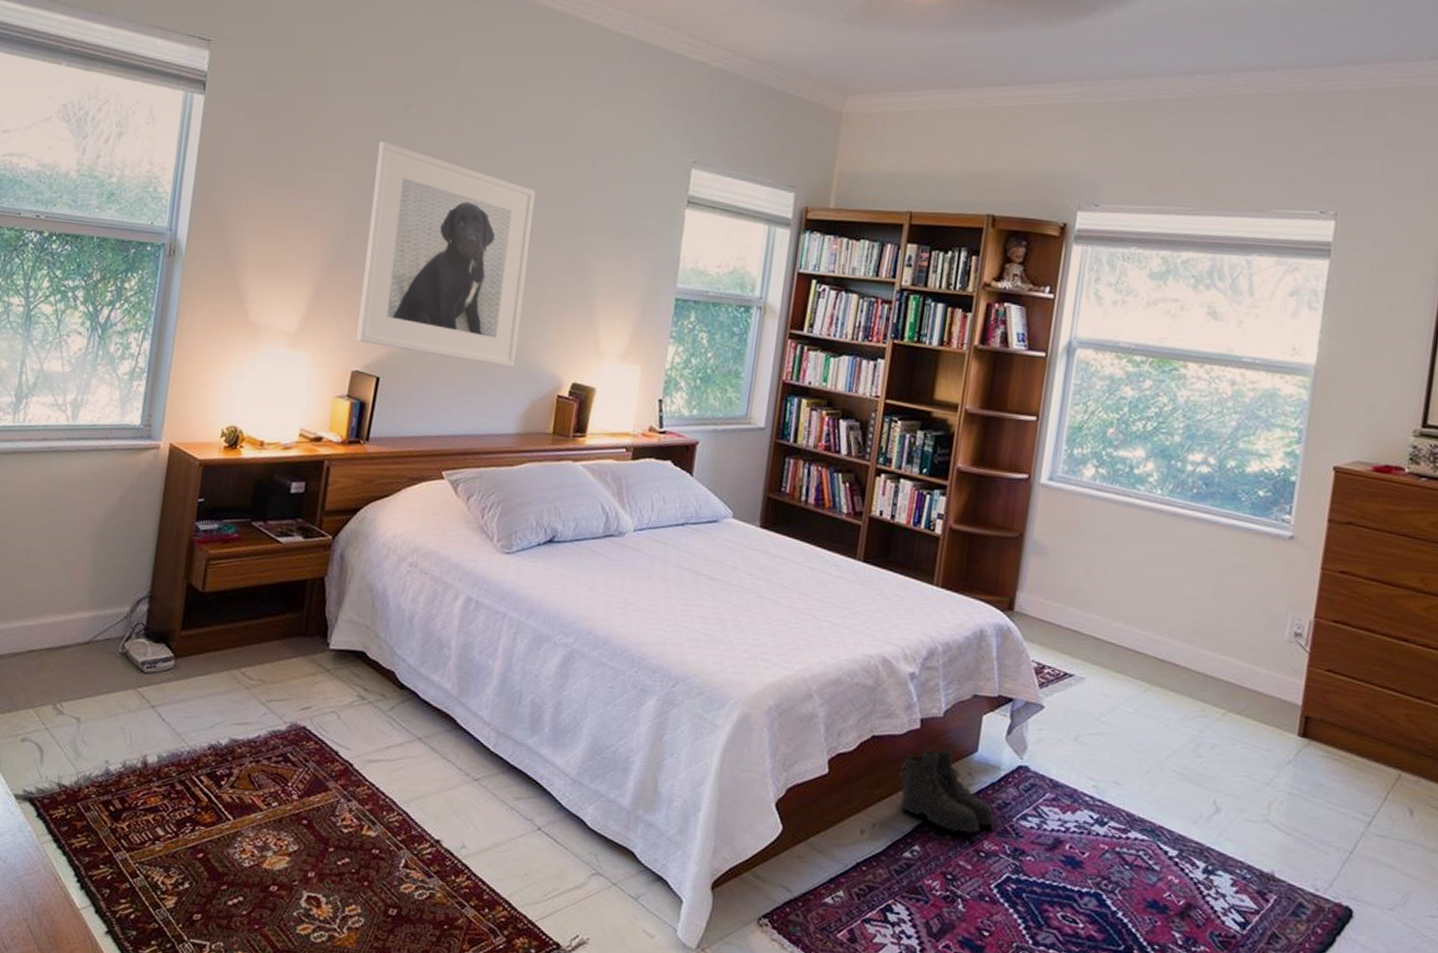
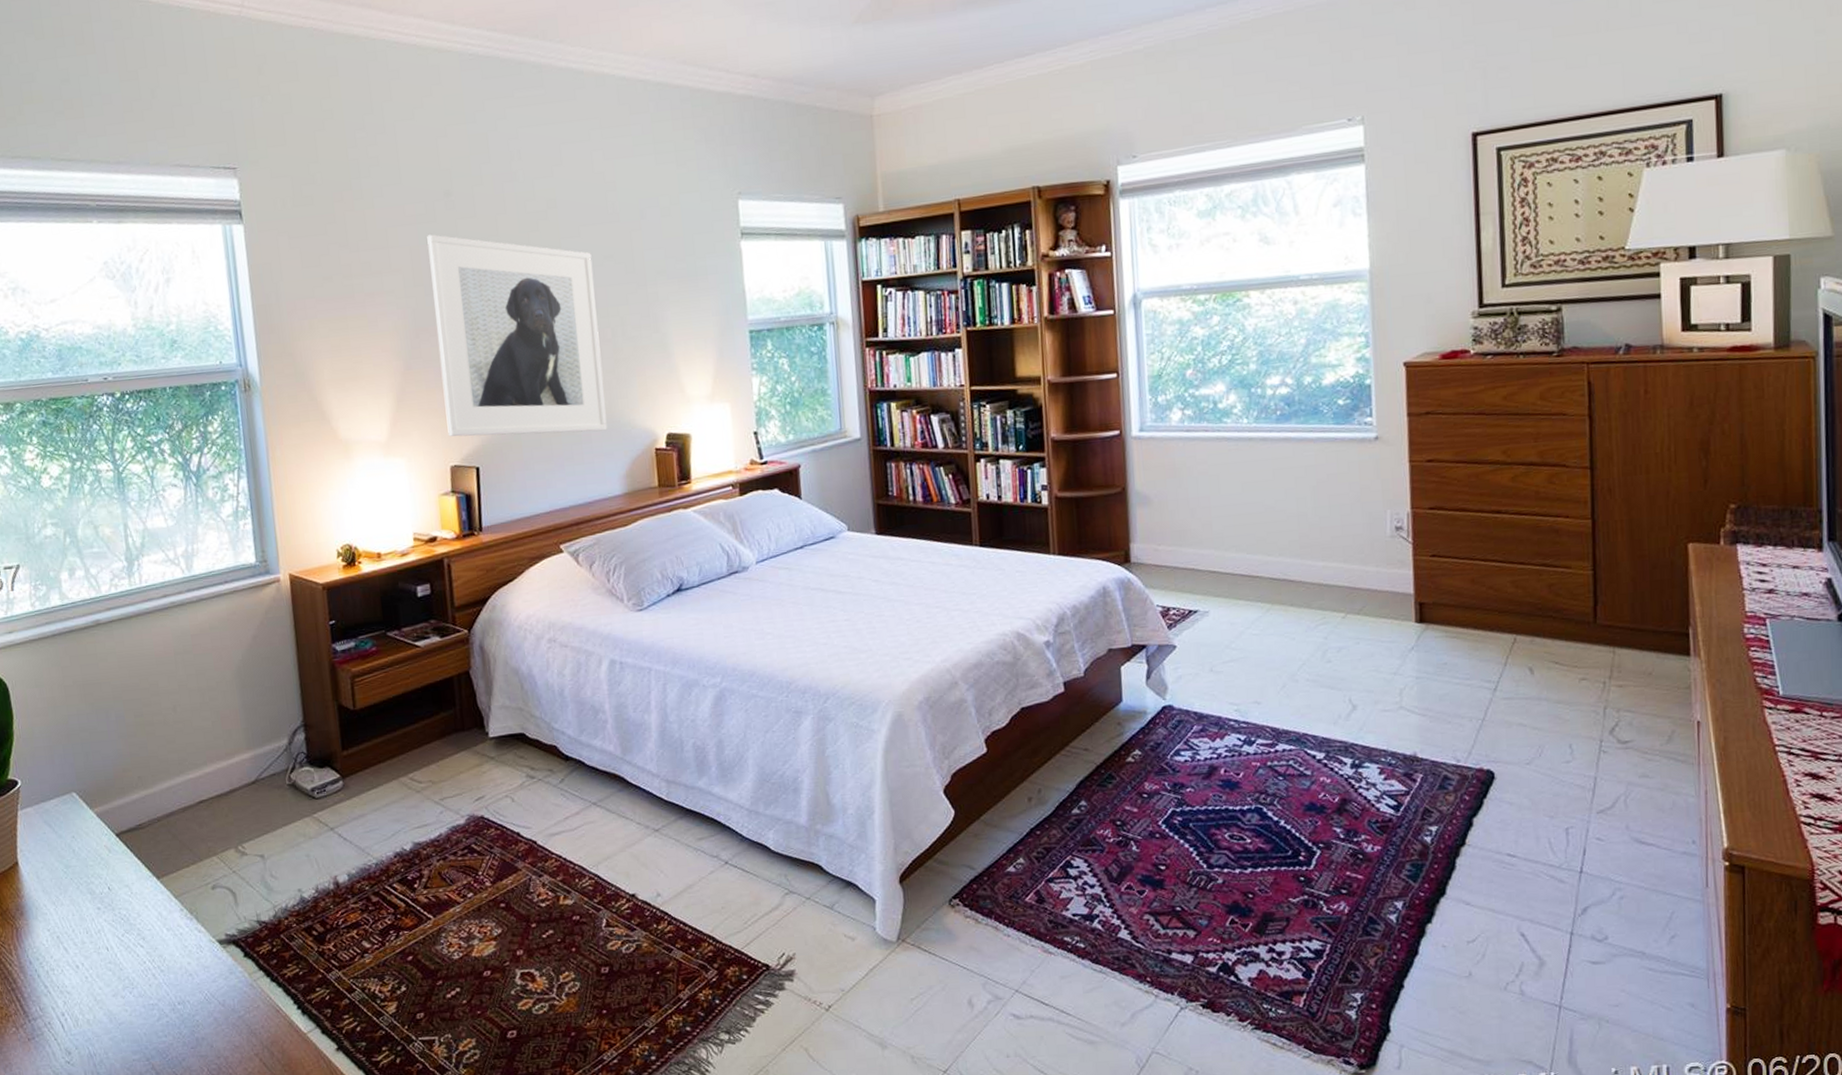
boots: present [899,749,995,834] -> none [1053,705,1151,781]

